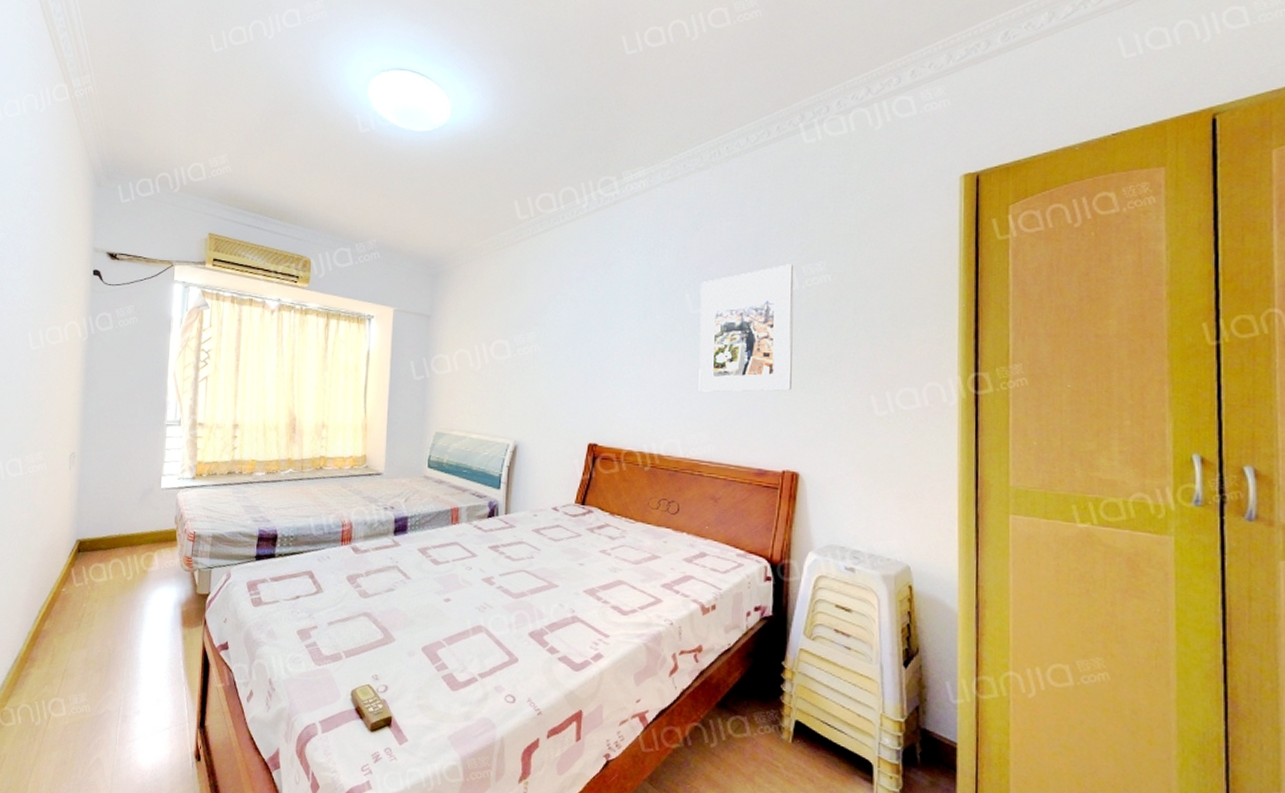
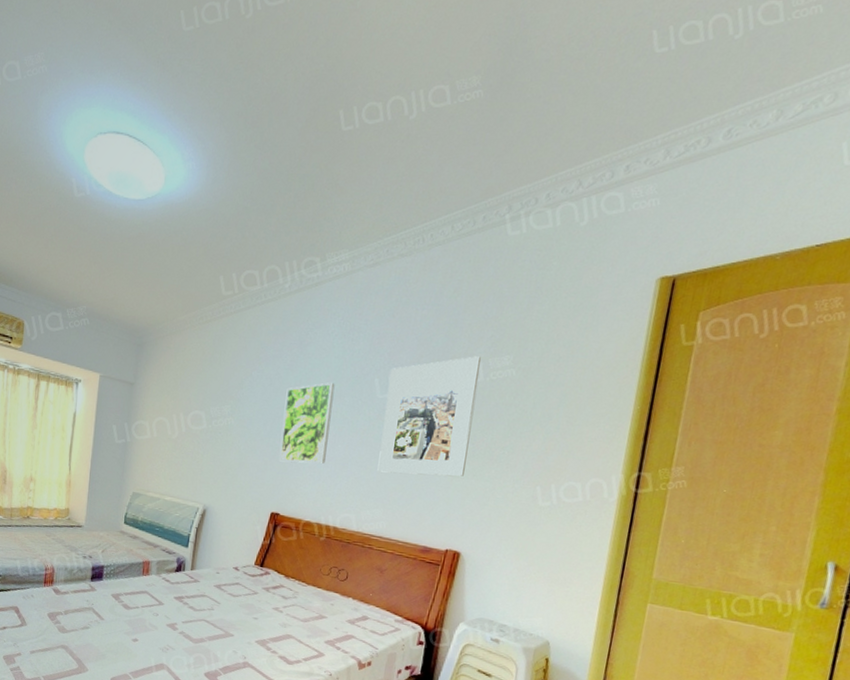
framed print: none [592,301,644,388] -> present [279,383,335,464]

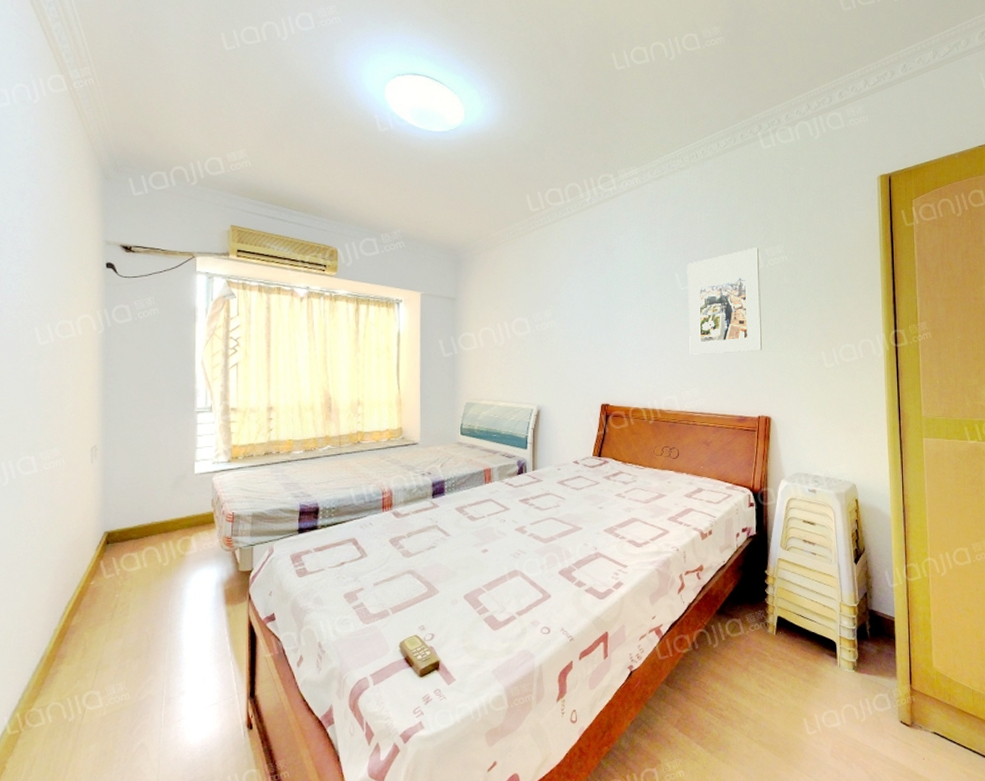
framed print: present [279,383,335,464] -> none [600,281,643,356]

